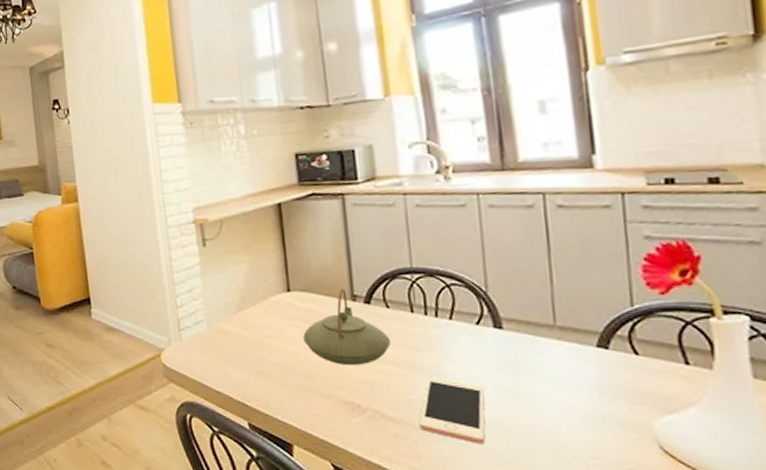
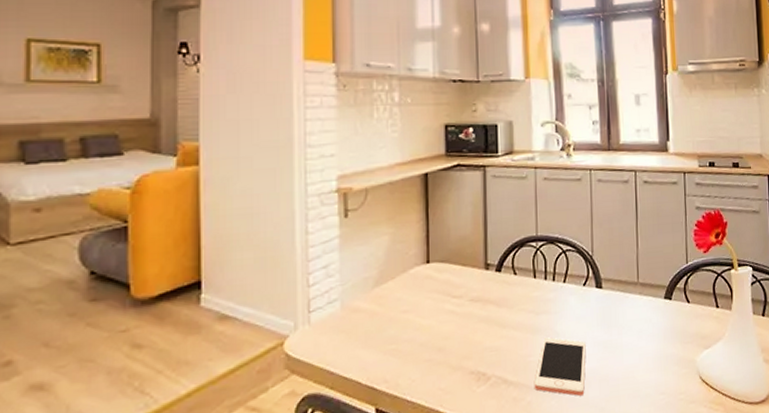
teapot: present [303,288,392,366] -> none [438,257,516,335]

